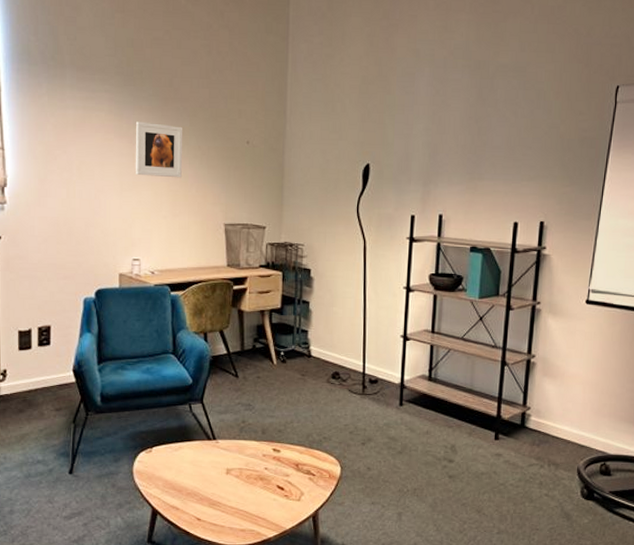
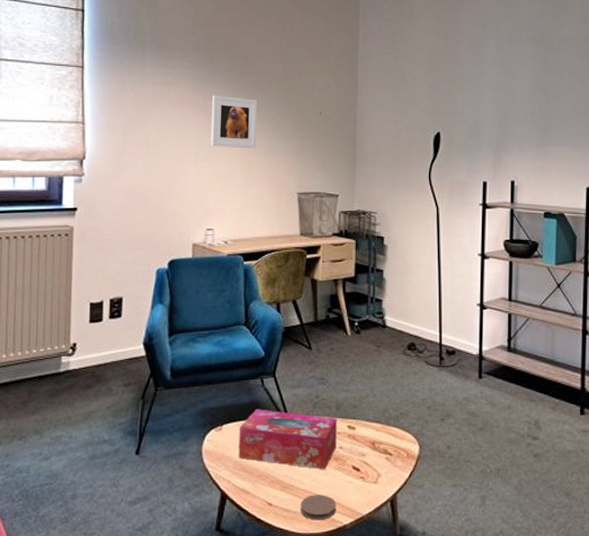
tissue box: none [168,432,263,488] -> present [238,409,337,469]
coaster: none [227,511,262,534] -> present [300,495,337,520]

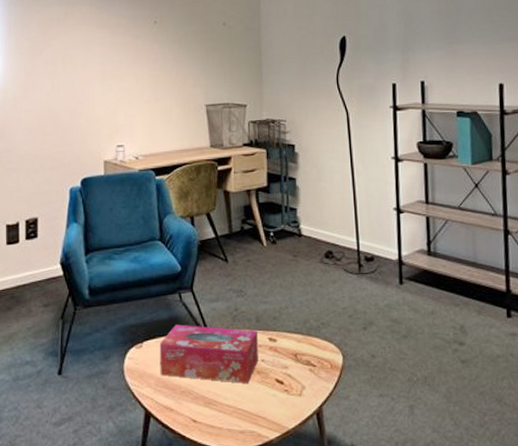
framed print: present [210,95,257,149] -> none [115,12,162,64]
coaster: present [300,495,337,520] -> none [224,409,262,436]

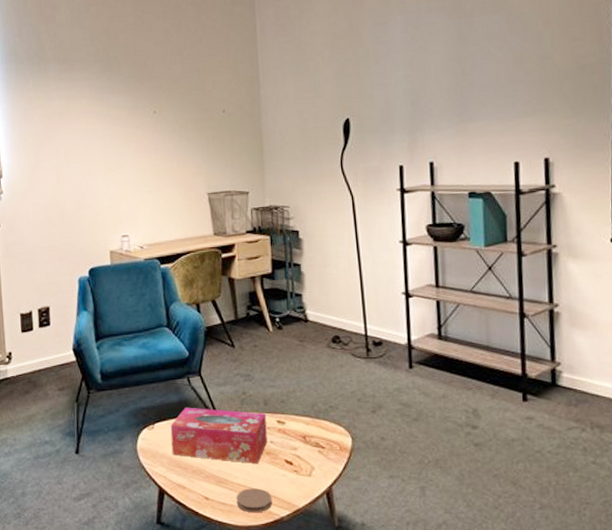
coaster: none [224,409,262,436] -> present [236,488,273,513]

